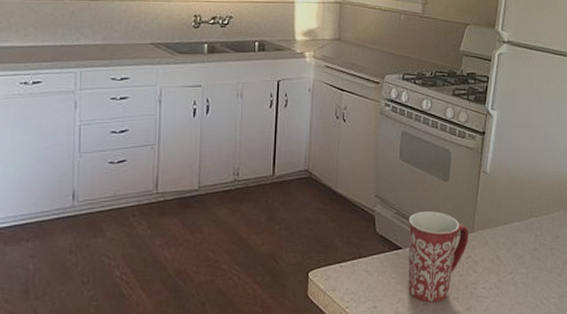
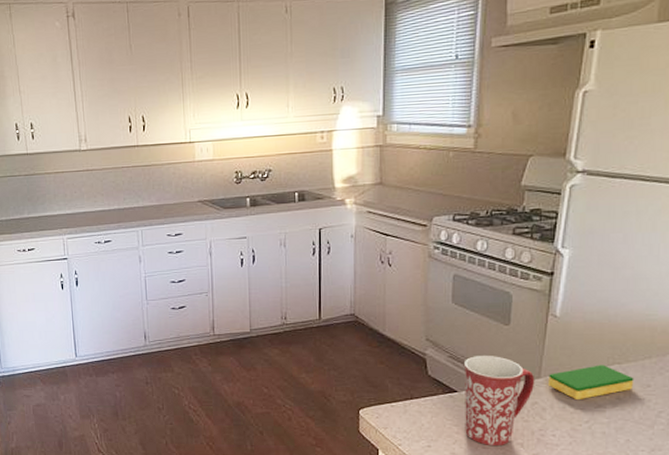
dish sponge: none [480,218,547,252] -> present [548,365,634,399]

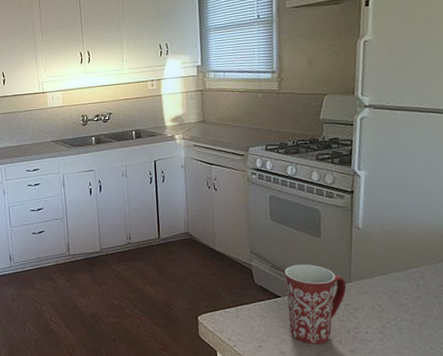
dish sponge: present [548,365,634,399] -> none [357,268,430,300]

